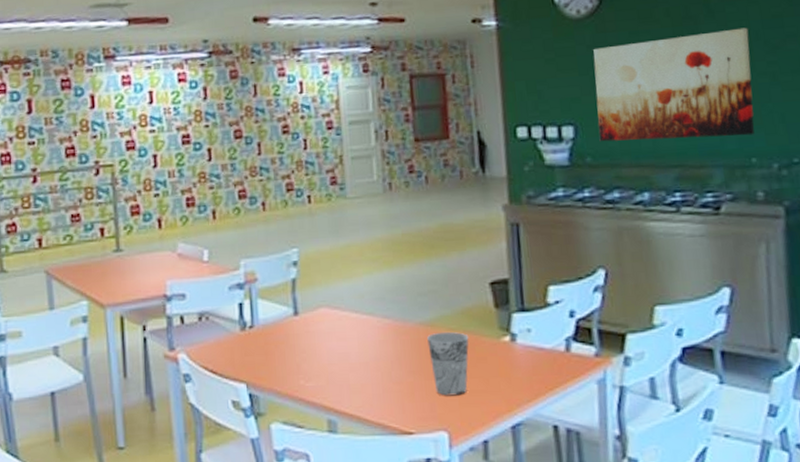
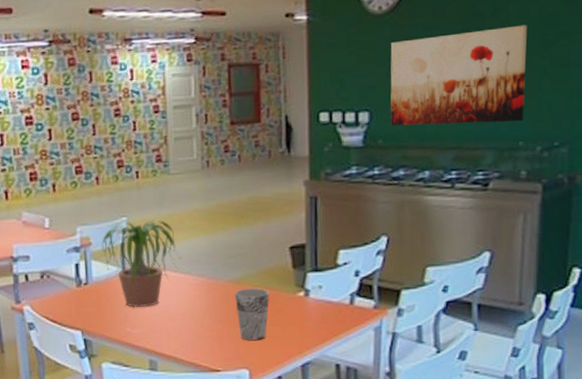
potted plant: none [260,249,363,355] -> present [93,218,182,307]

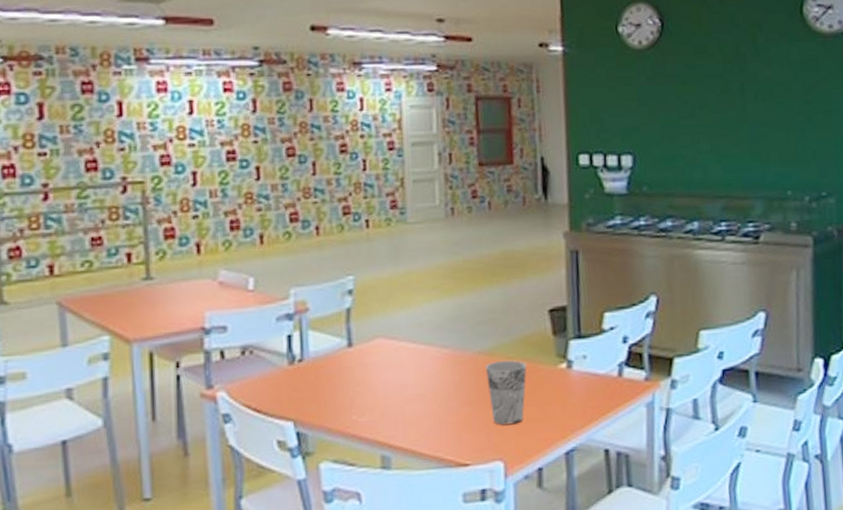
potted plant: present [93,218,182,307] -> none [311,277,422,389]
wall art: present [390,25,527,126] -> none [652,68,791,172]

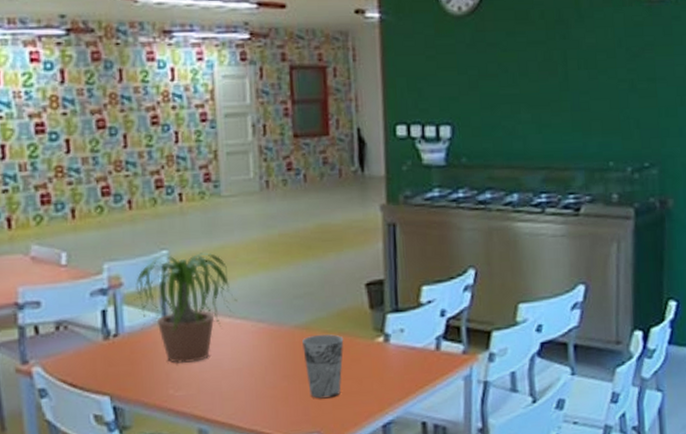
potted plant: none [311,277,422,389] -> present [125,251,237,363]

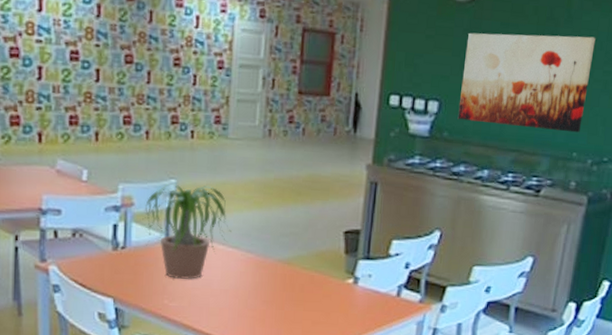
cup: present [302,334,344,399] -> none [283,269,319,325]
wall art: none [472,34,614,143] -> present [458,32,596,133]

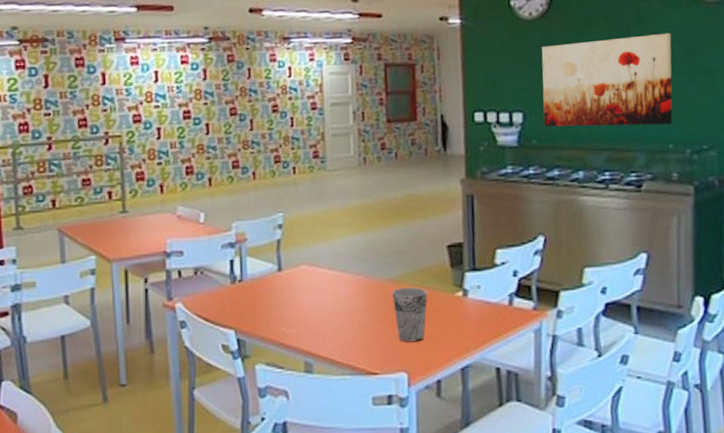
potted plant: present [135,183,231,279] -> none [249,215,338,306]
cup: none [283,269,319,325] -> present [392,287,428,342]

